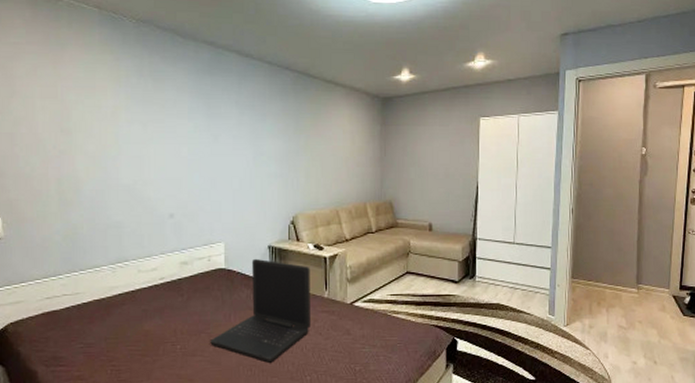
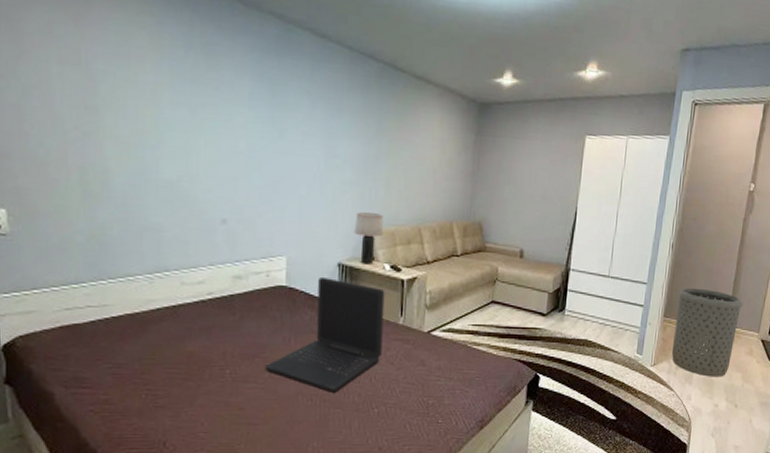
table lamp: none [280,200,306,245] -> present [353,212,384,265]
laundry basket: none [583,249,650,335] -> present [672,287,743,377]

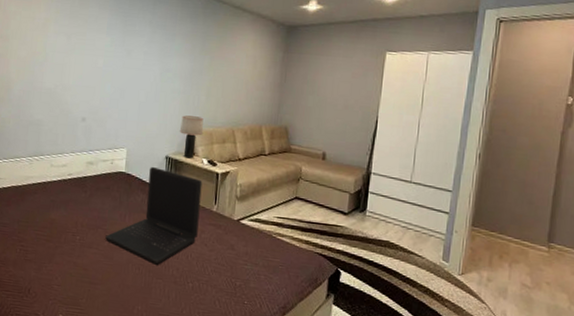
laundry basket: present [672,287,743,377] -> none [482,198,566,296]

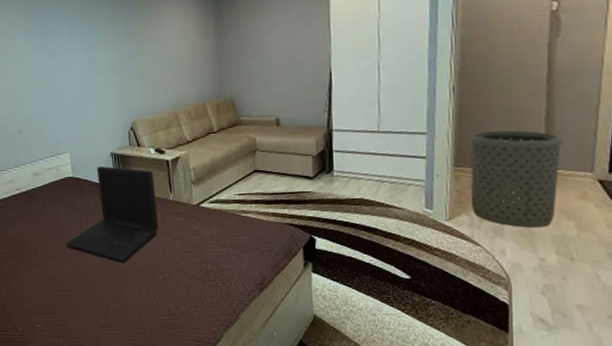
table lamp: present [179,115,204,159] -> none [119,106,145,151]
laundry basket: none [482,198,566,296] -> present [470,130,564,228]

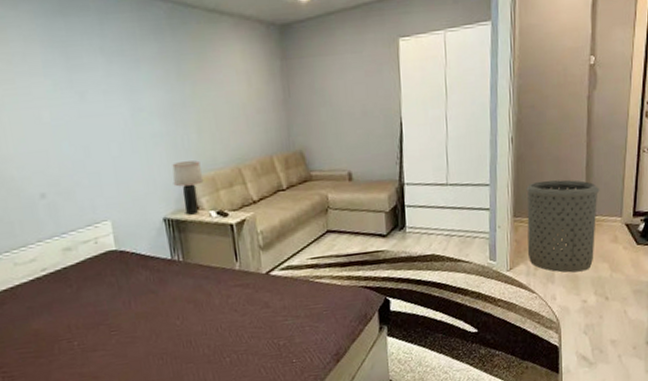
laptop: present [66,165,159,263] -> none [111,234,224,349]
table lamp: none [119,106,145,151] -> present [172,160,204,215]

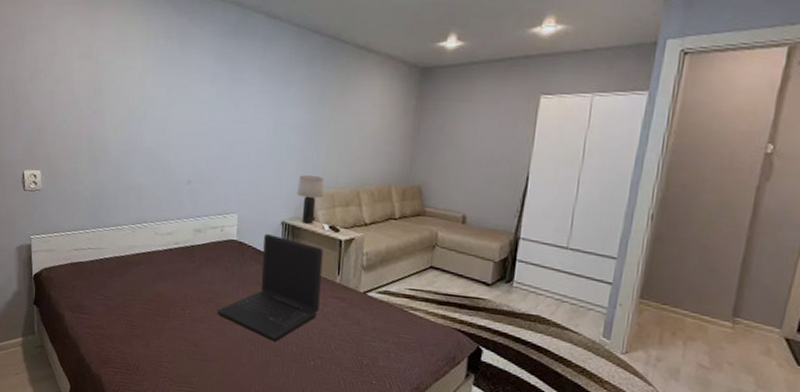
laptop: none [111,234,224,349] -> present [217,233,324,341]
laundry basket: present [526,180,600,273] -> none [650,266,757,378]

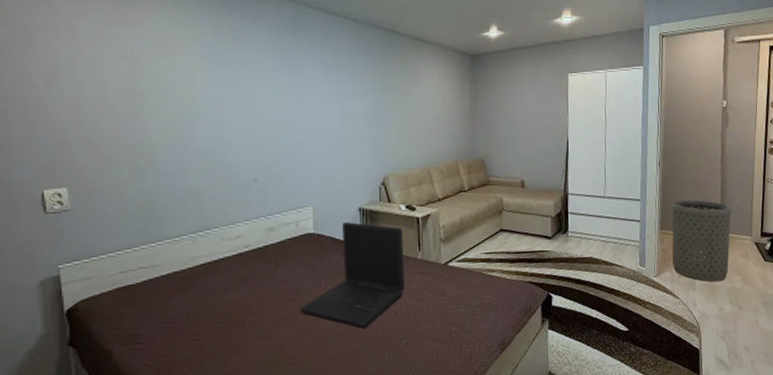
table lamp: present [296,175,324,224] -> none [370,160,397,207]
laundry basket: none [650,266,757,378] -> present [671,200,733,282]

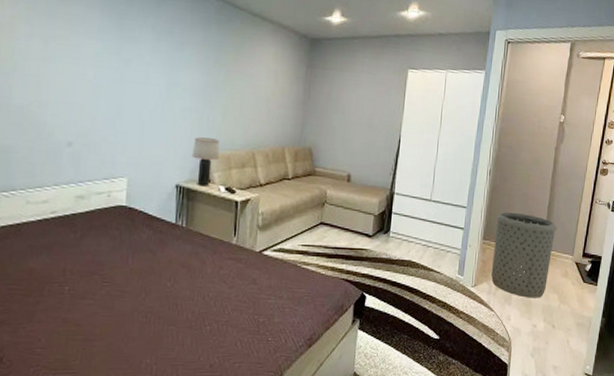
laptop: present [300,221,405,328] -> none [103,197,220,310]
table lamp: none [370,160,397,207] -> present [191,137,220,186]

